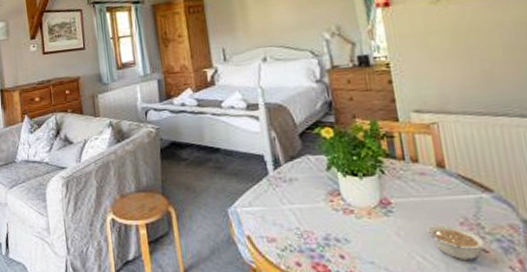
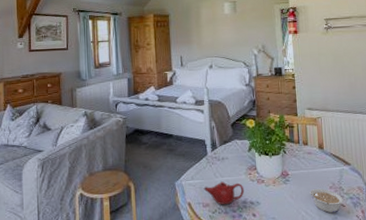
teapot: none [266,210,325,241] -> present [203,181,245,205]

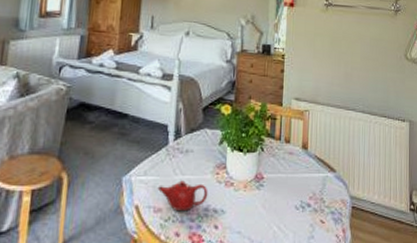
legume: present [310,188,343,213] -> none [286,198,323,231]

